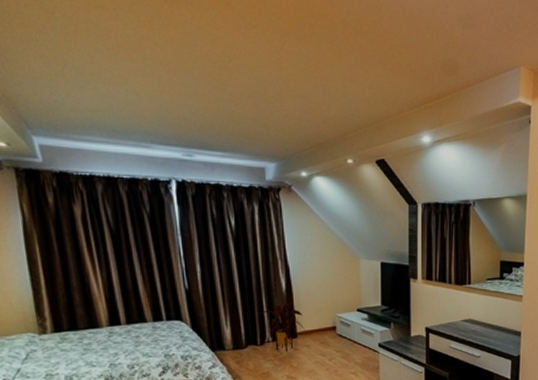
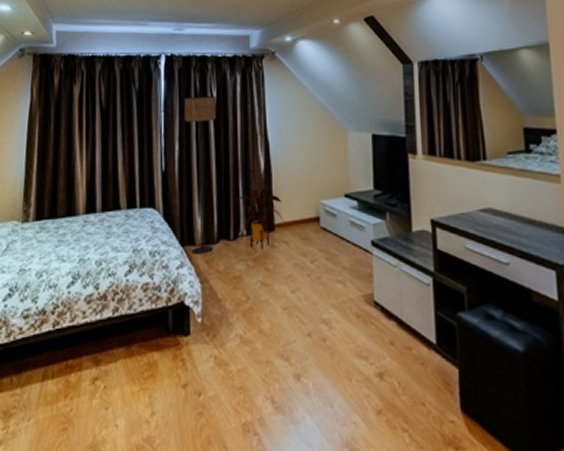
floor lamp: none [201,223,243,357] -> present [184,96,216,255]

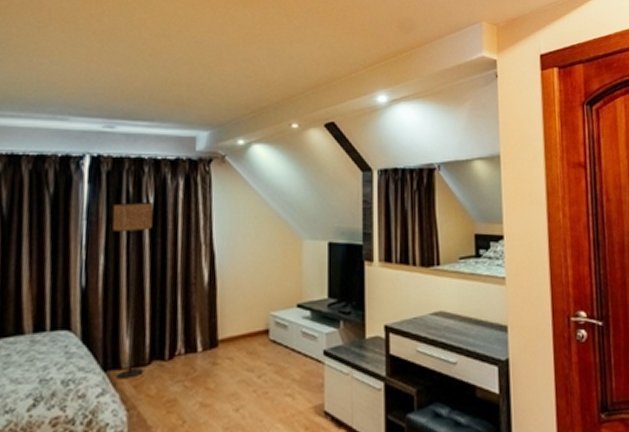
house plant: present [233,185,284,250] -> none [170,298,229,368]

